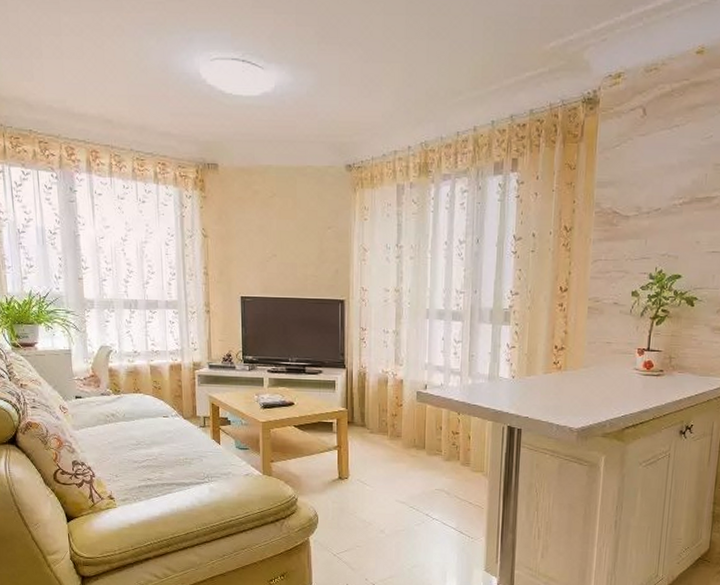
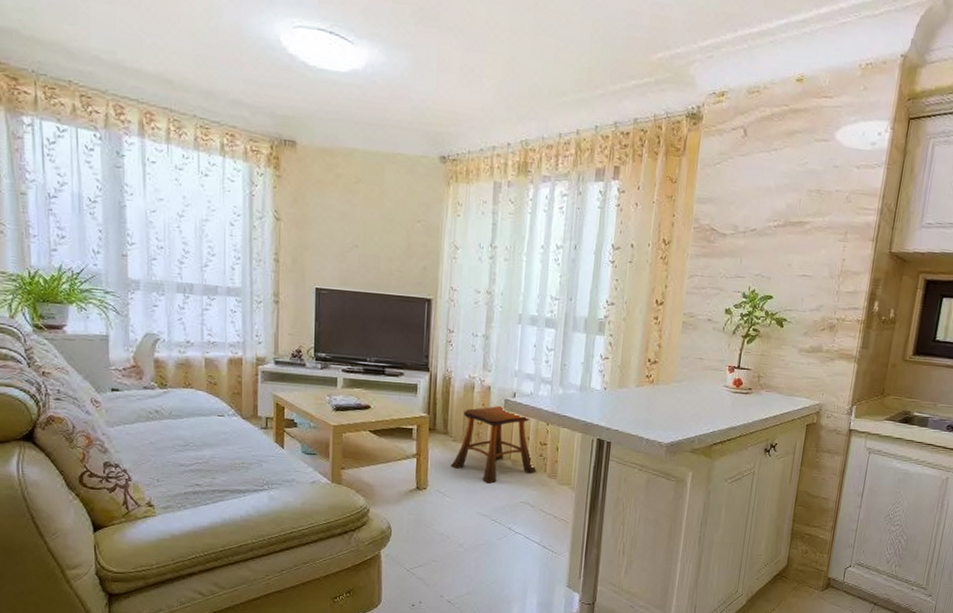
stool: none [369,398,450,472] -> present [451,406,536,484]

